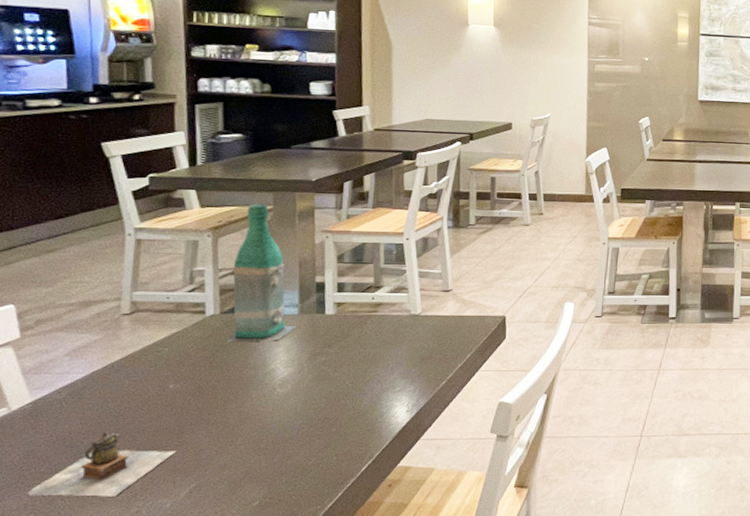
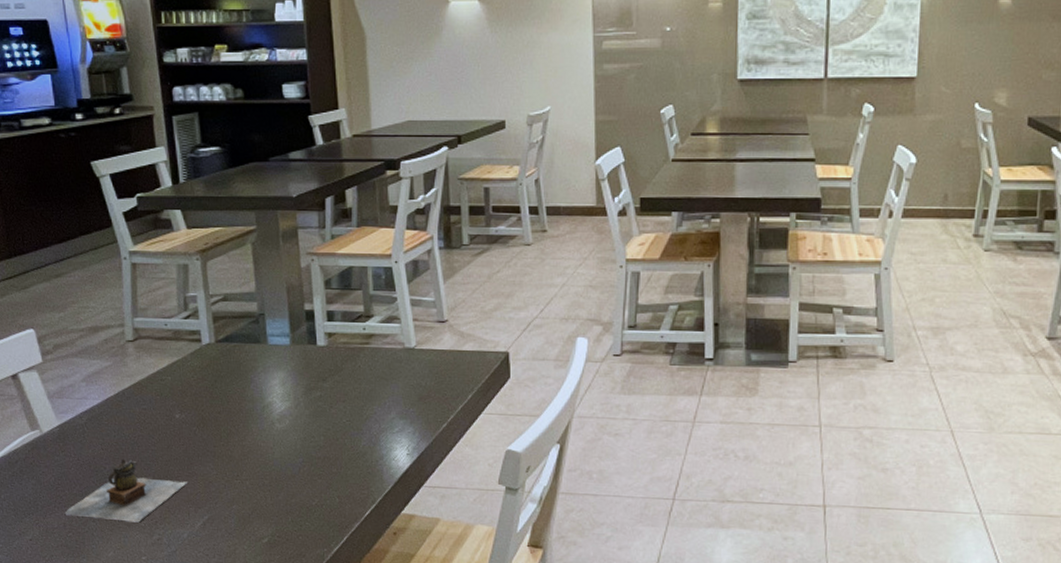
bottle: present [227,204,296,341] -> none [223,224,289,373]

